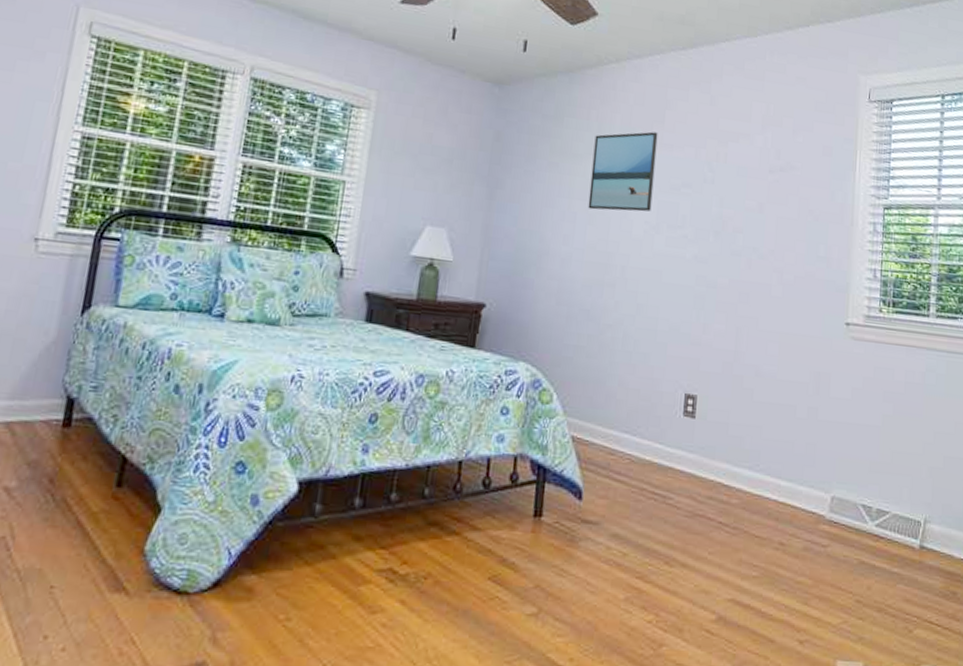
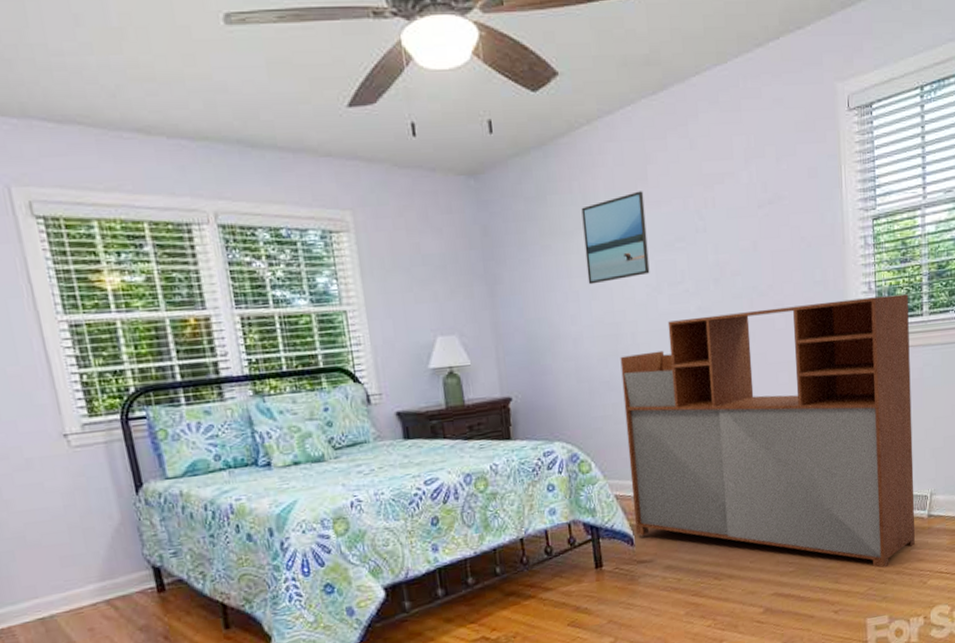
storage cabinet: none [587,263,915,600] -> present [620,294,915,568]

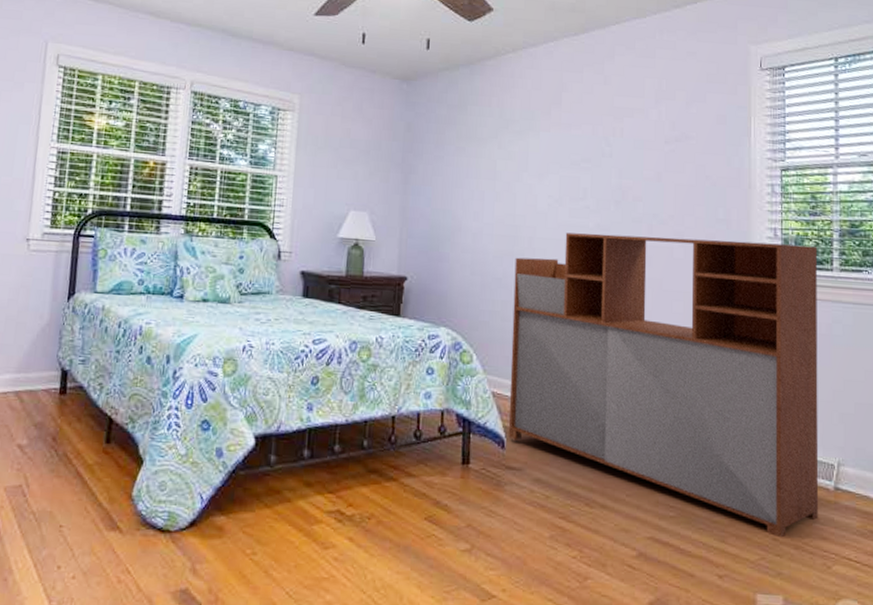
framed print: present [581,191,650,285] -> none [494,113,556,188]

